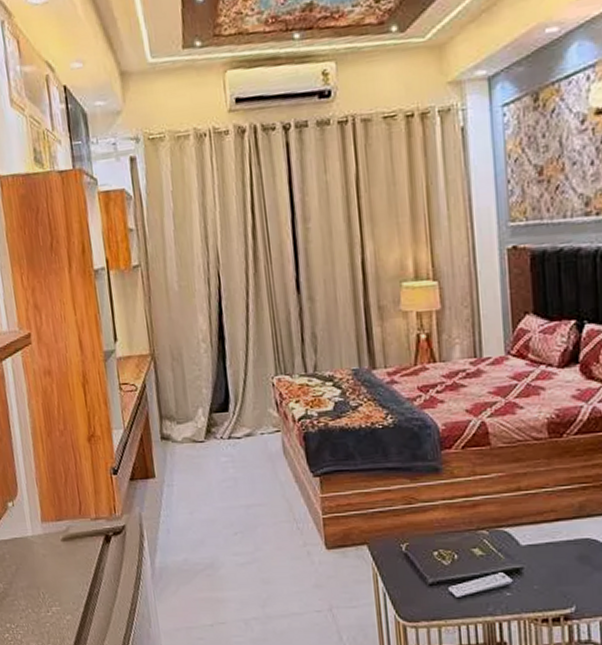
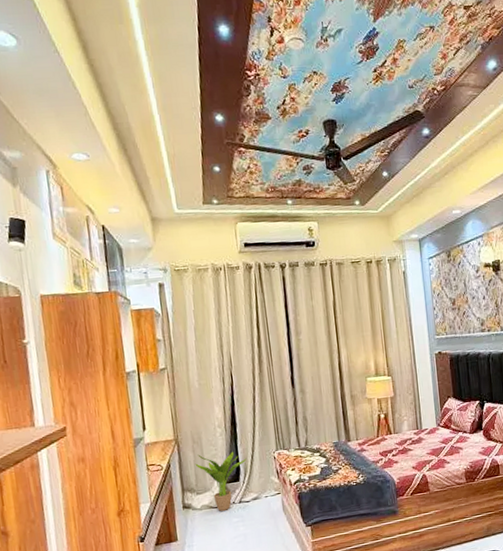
potted plant: none [174,373,238,447] -> present [195,451,247,511]

